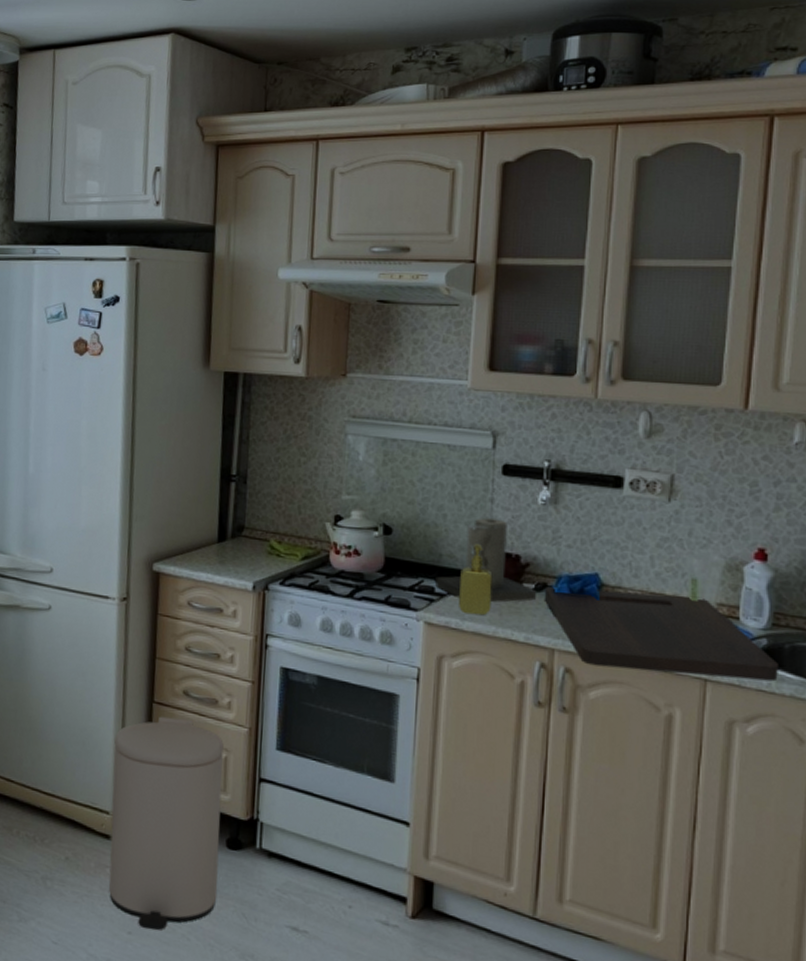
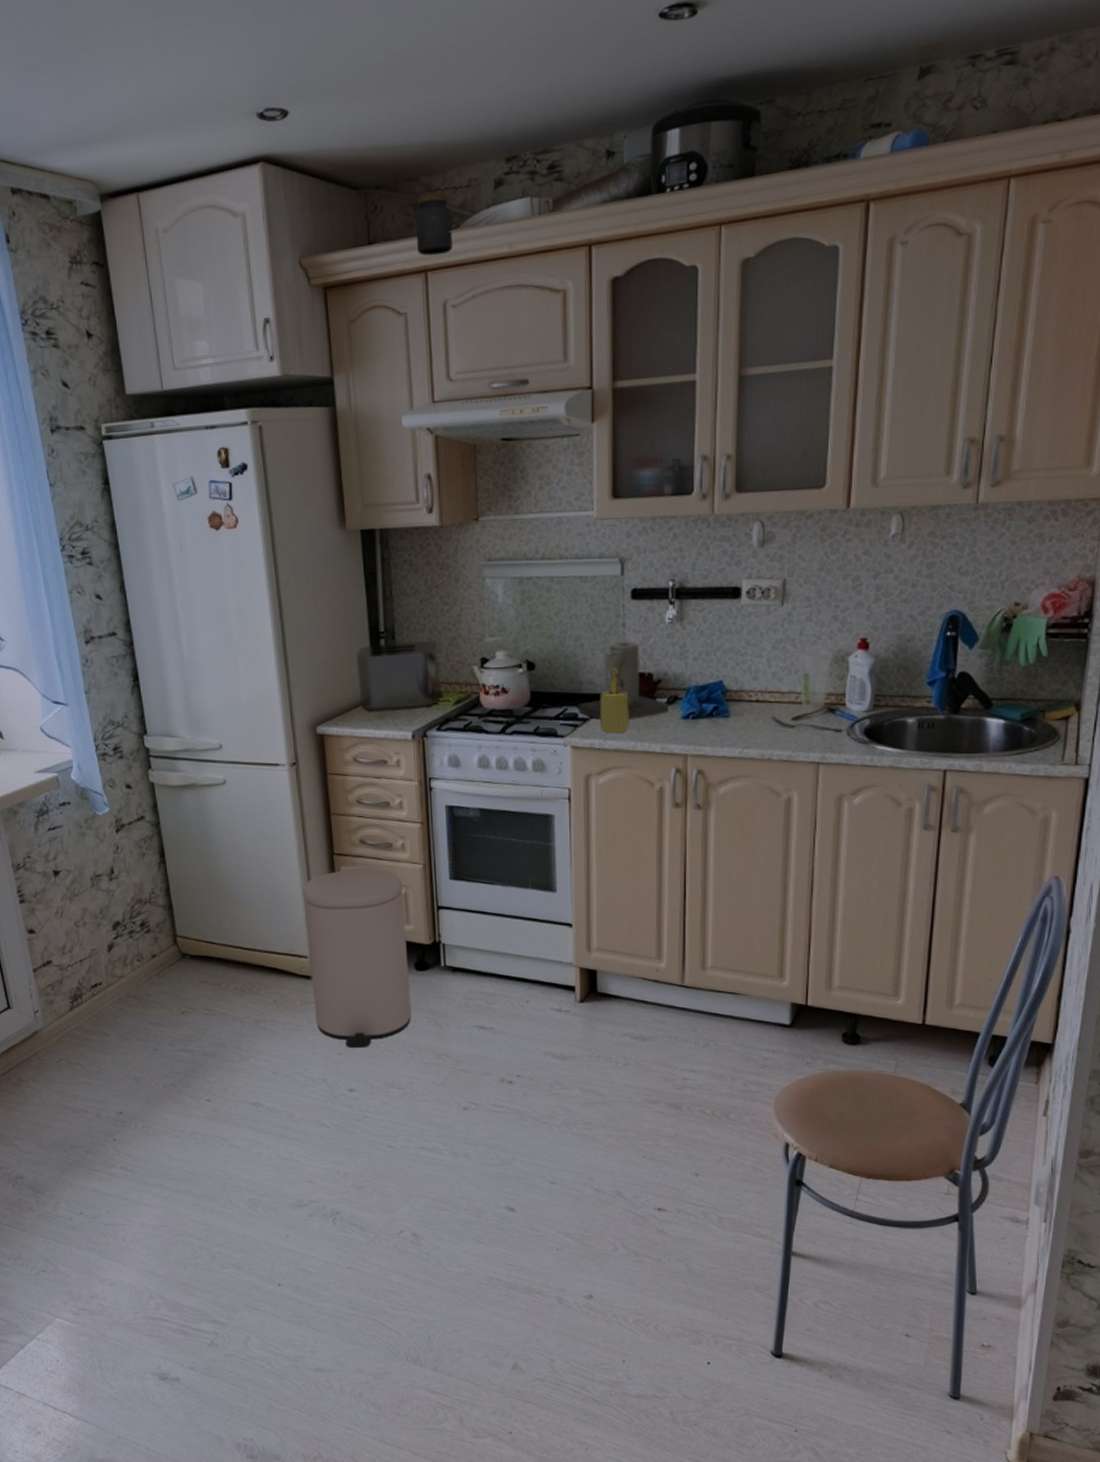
toaster: none [201,486,295,560] -> present [356,641,443,712]
jar: none [310,72,348,127] -> present [415,192,453,256]
cutting board: present [545,586,778,682] -> none [677,690,879,765]

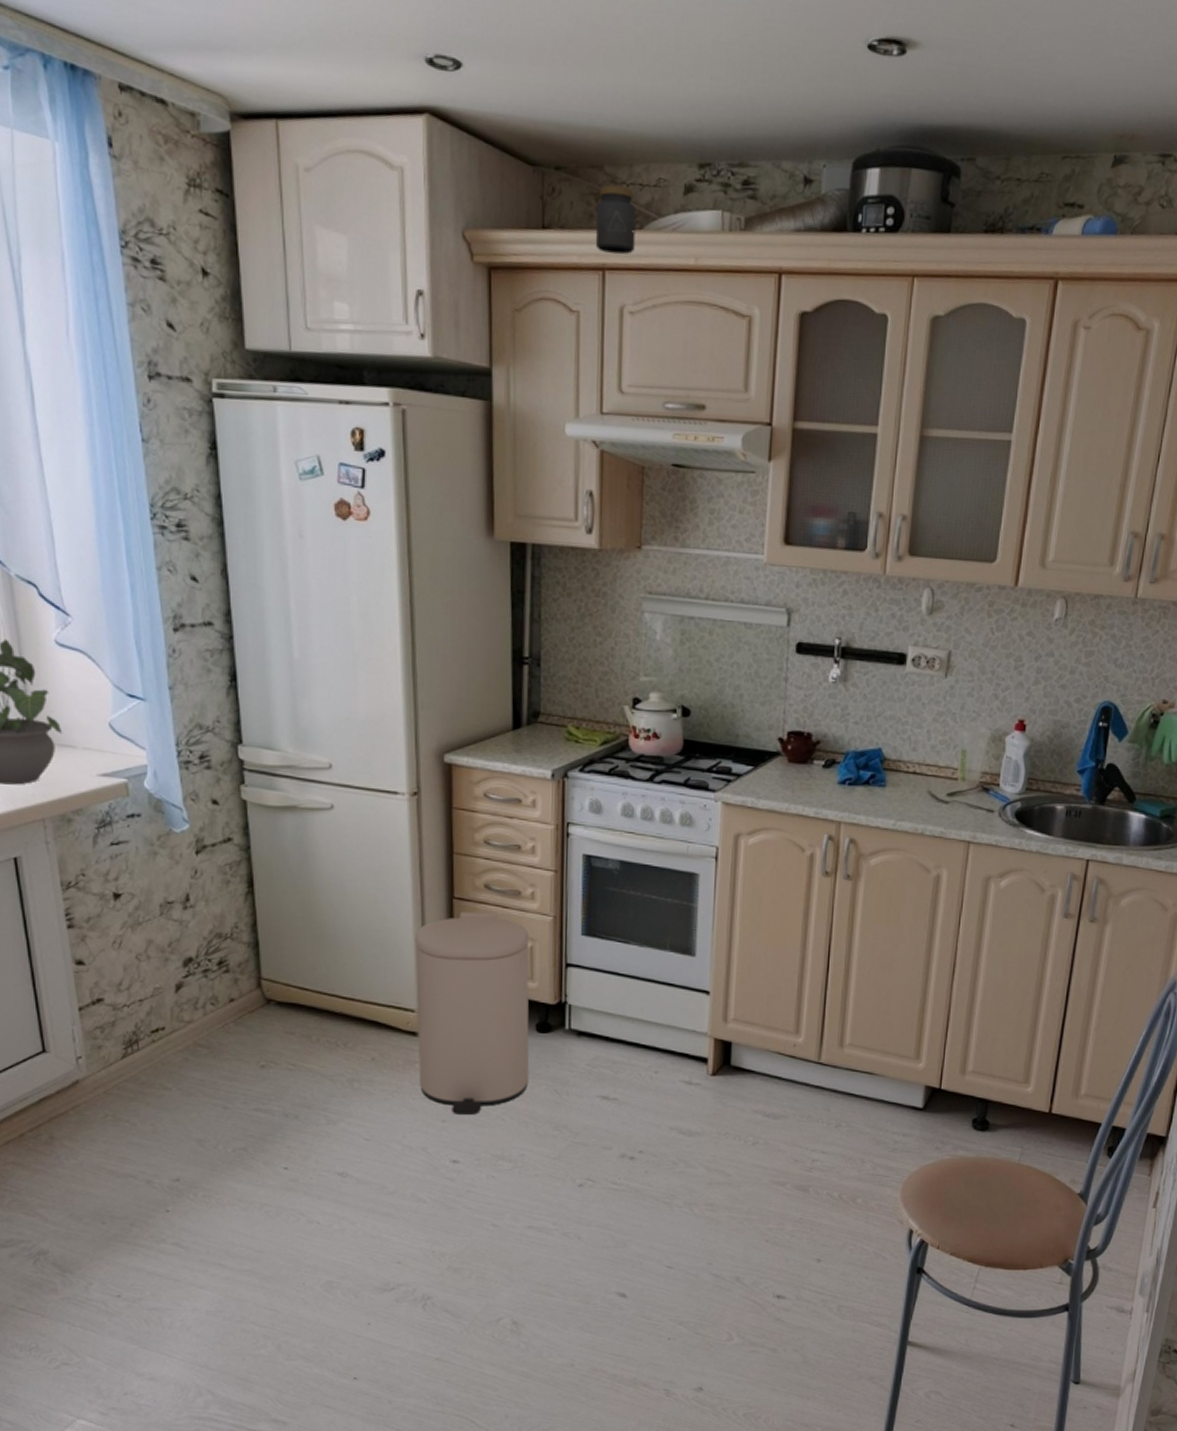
toaster: present [356,641,443,712] -> none [494,670,592,746]
paper towel roll: present [578,642,668,721] -> none [732,697,825,780]
soap dispenser: present [599,668,630,734] -> none [753,723,786,794]

